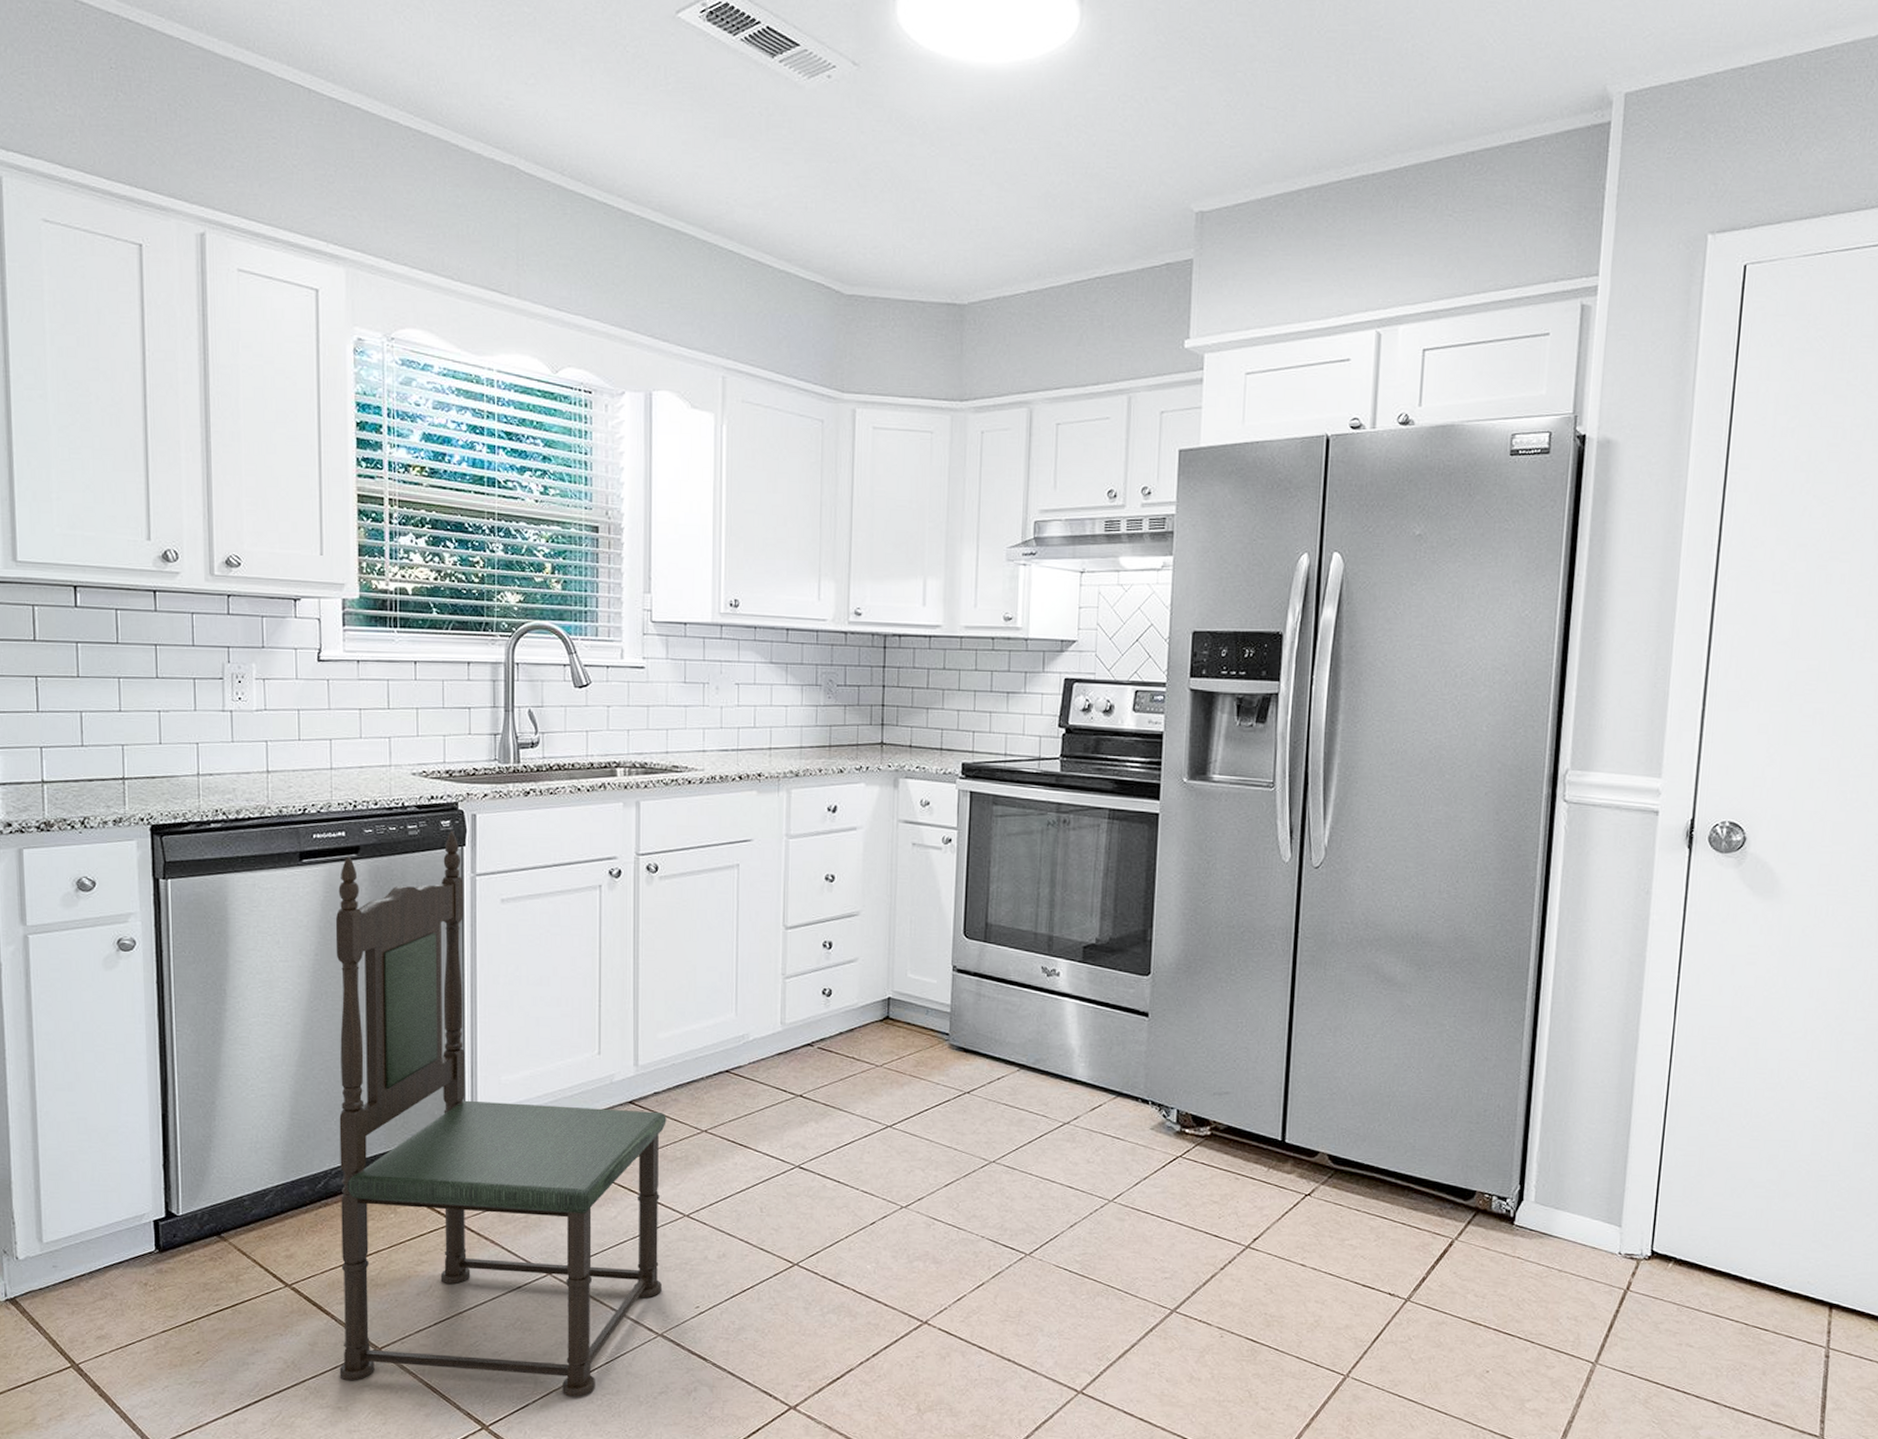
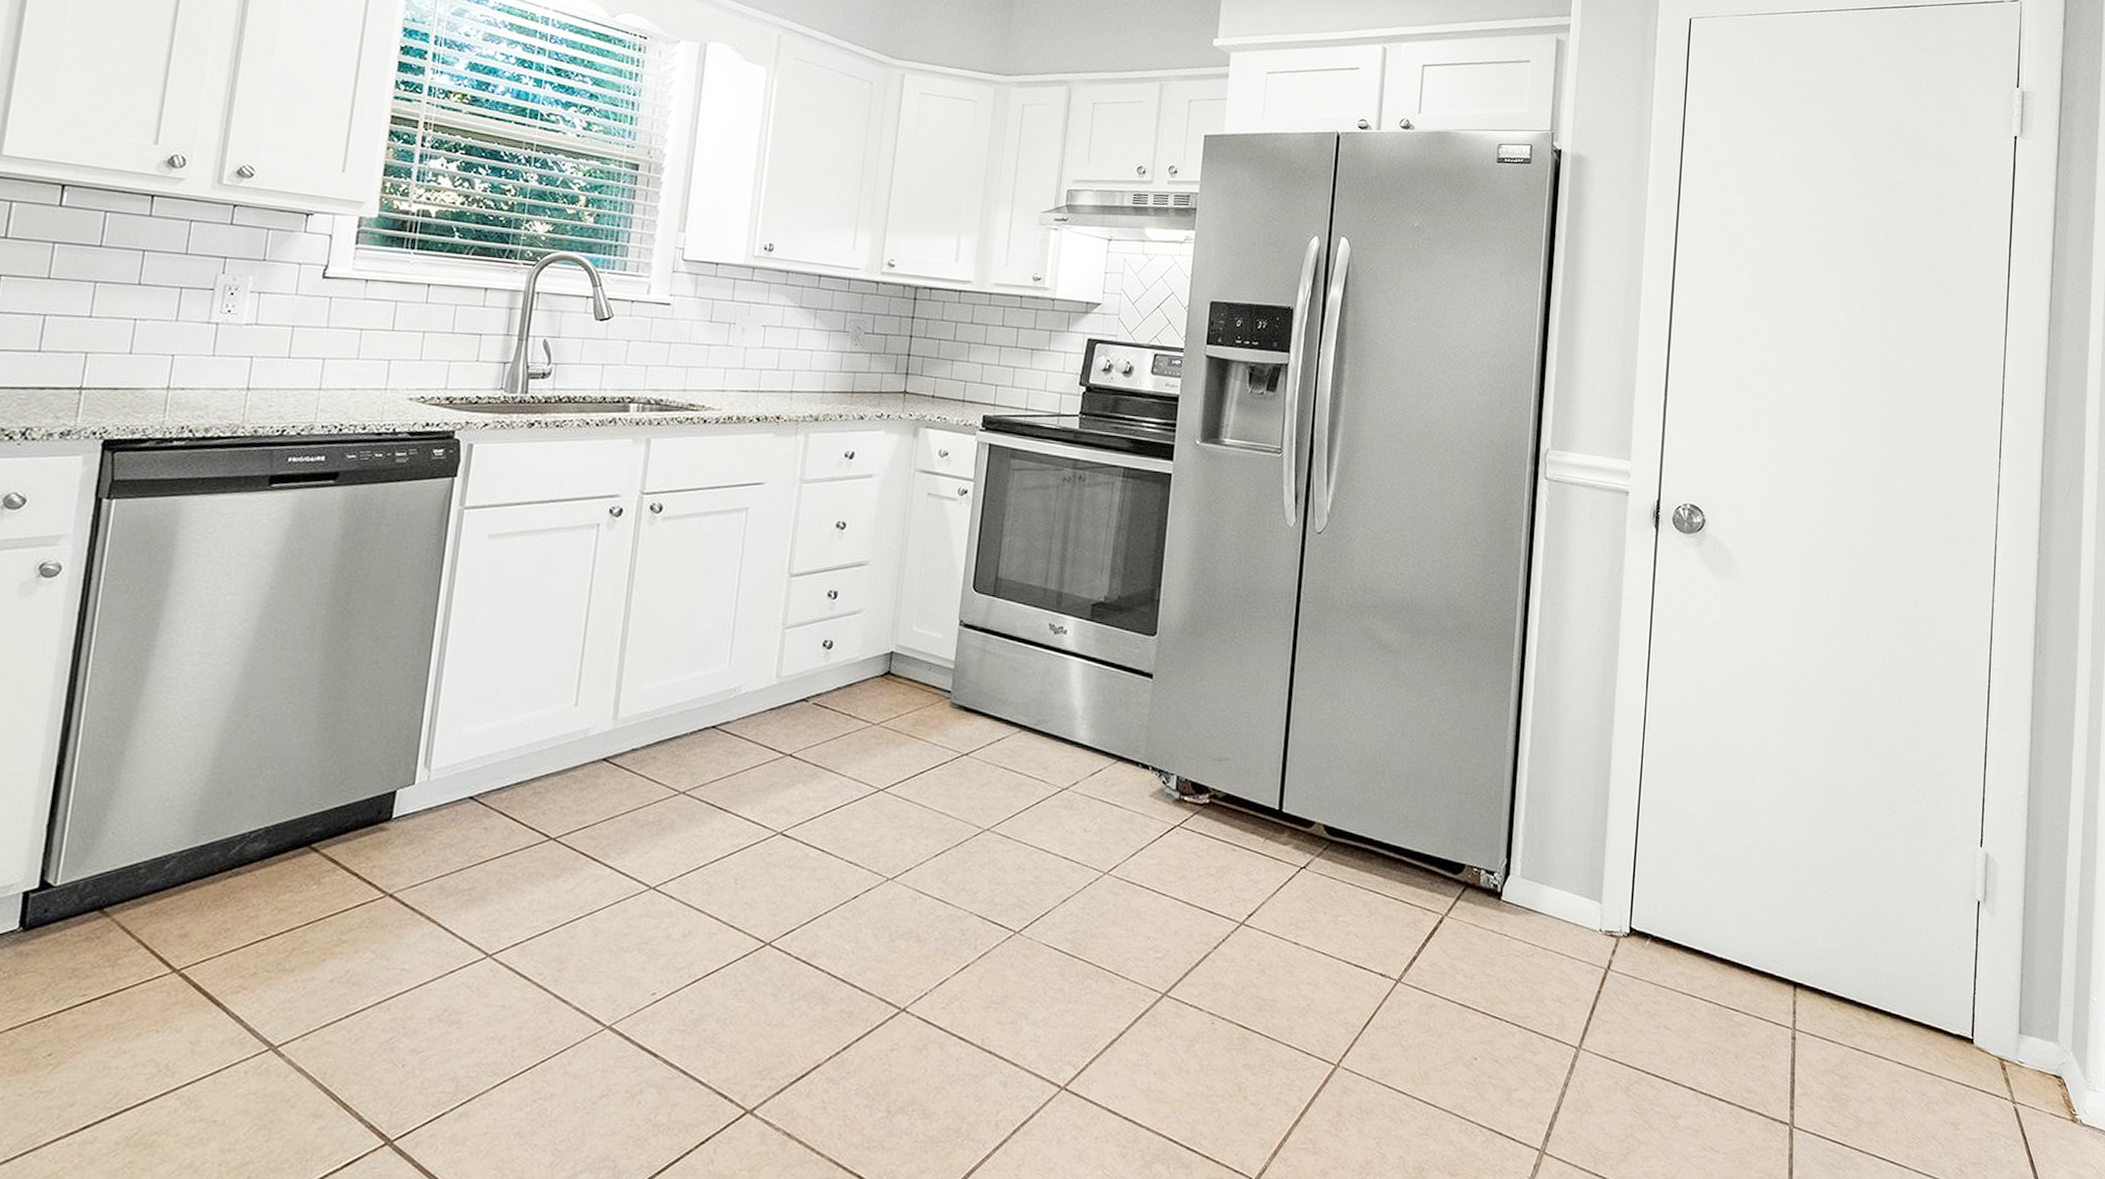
dining chair: present [335,830,667,1397] -> none [221,460,643,1103]

